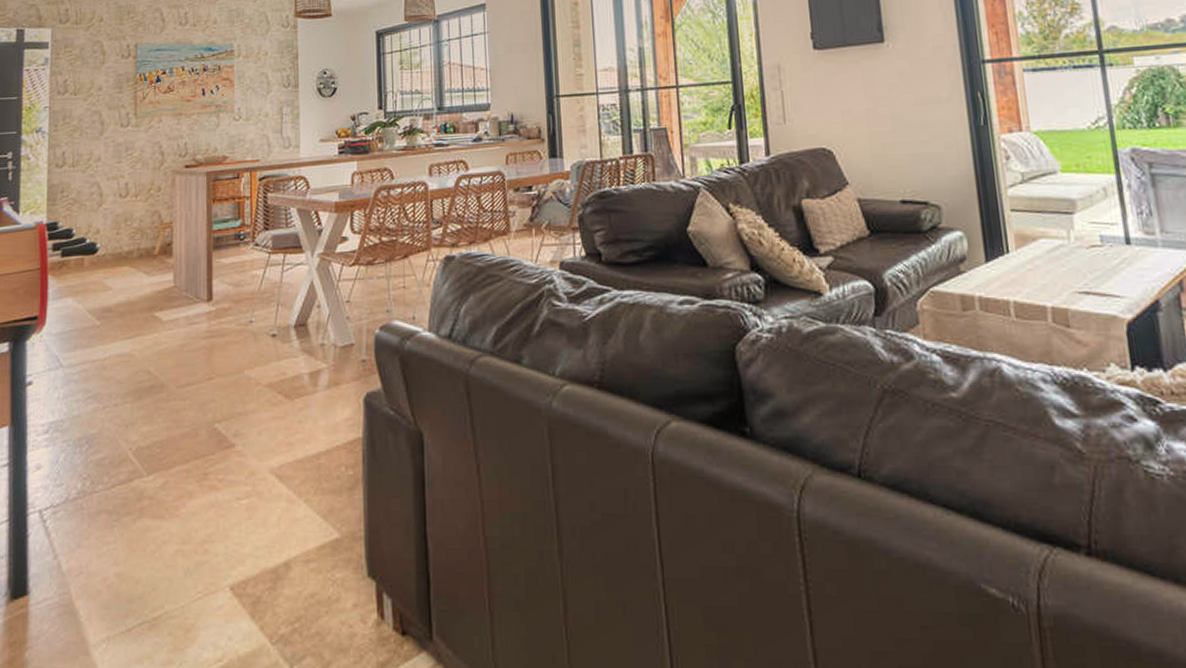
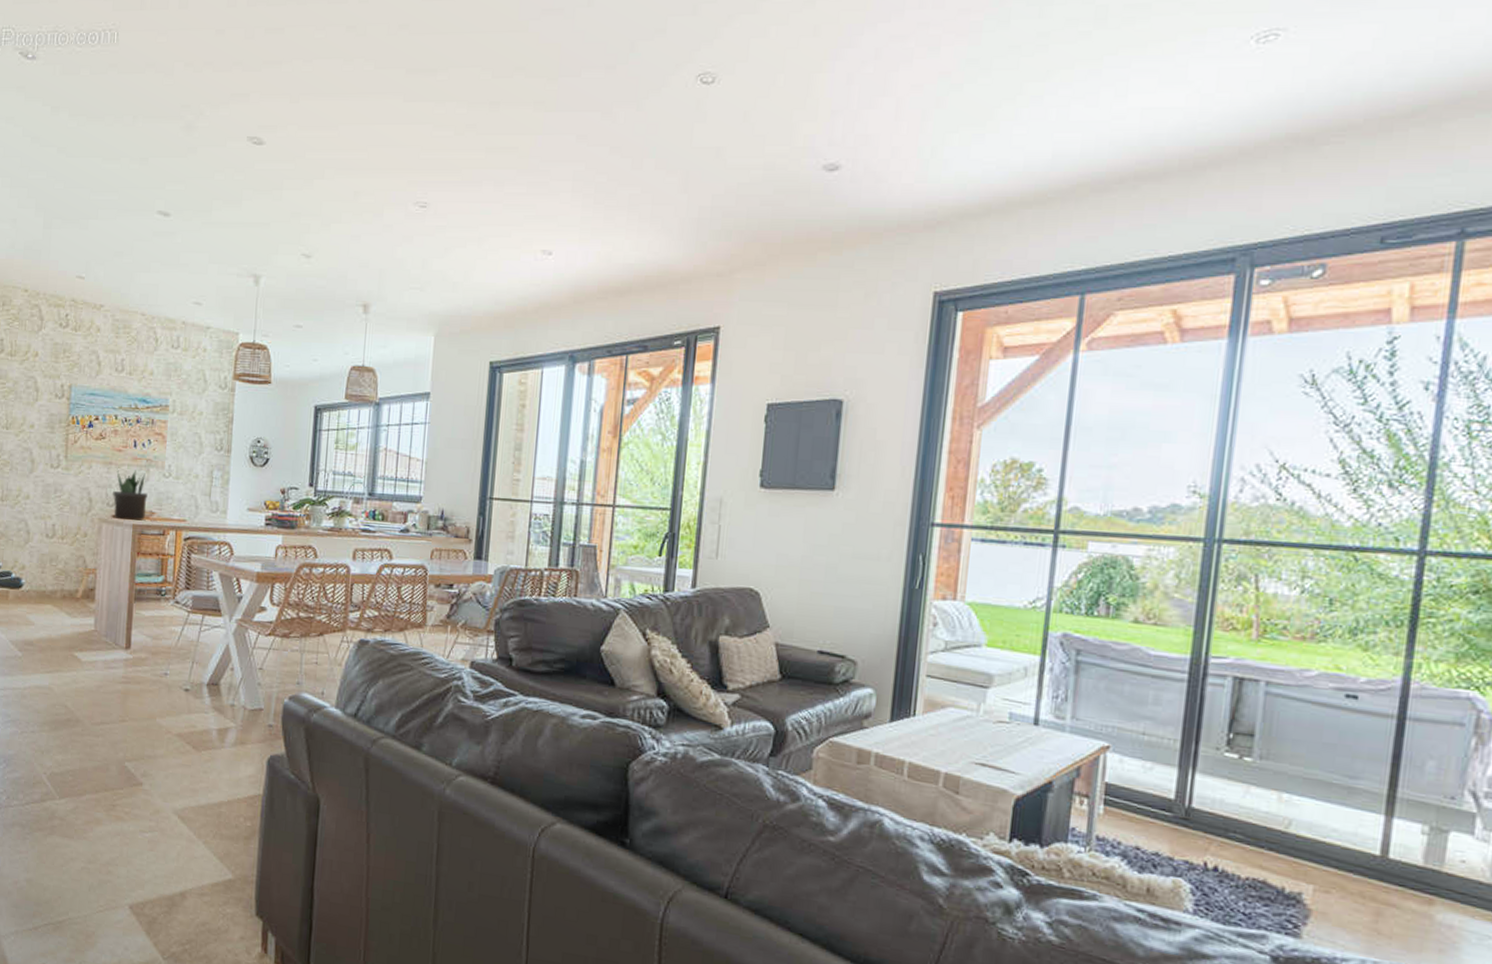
planter: none [184,117,219,169] -> present [113,468,148,521]

